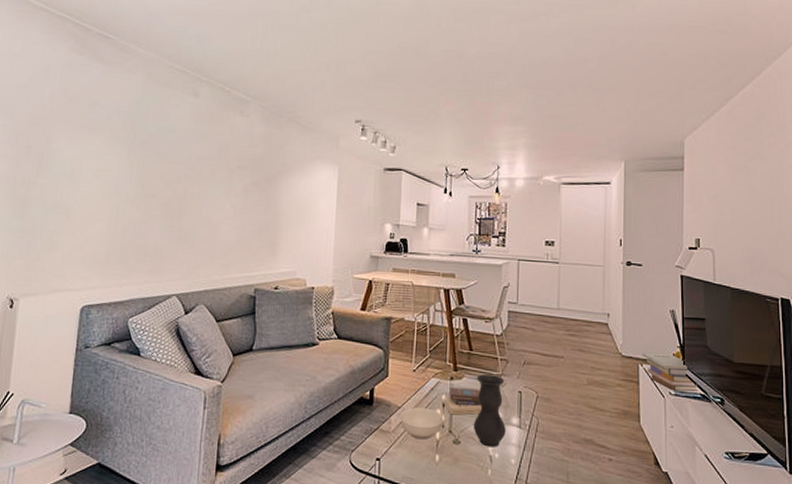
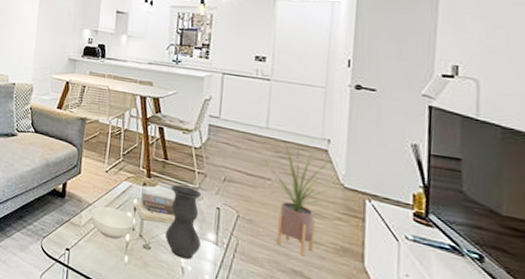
house plant: none [557,321,612,425] -> present [264,144,331,256]
books: present [642,352,697,392] -> none [370,186,446,241]

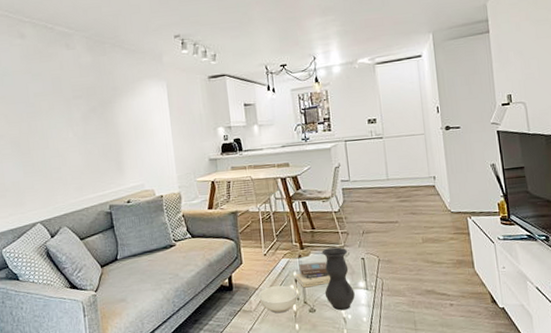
house plant: present [264,144,331,256] -> none [390,187,442,277]

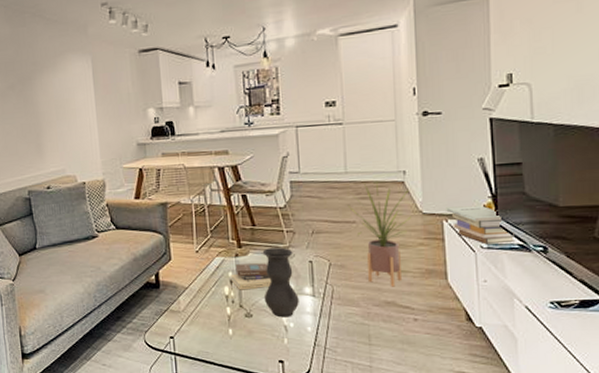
bowl: present [258,285,298,314] -> none [188,286,233,316]
house plant: none [390,187,442,277] -> present [347,182,411,287]
books: none [469,203,524,236] -> present [446,205,514,244]

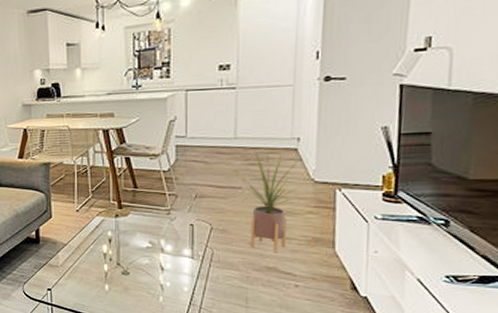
books: present [230,263,271,290] -> none [109,224,150,249]
vase: present [262,247,299,318] -> none [141,210,177,277]
books: present [446,205,514,244] -> none [340,175,414,215]

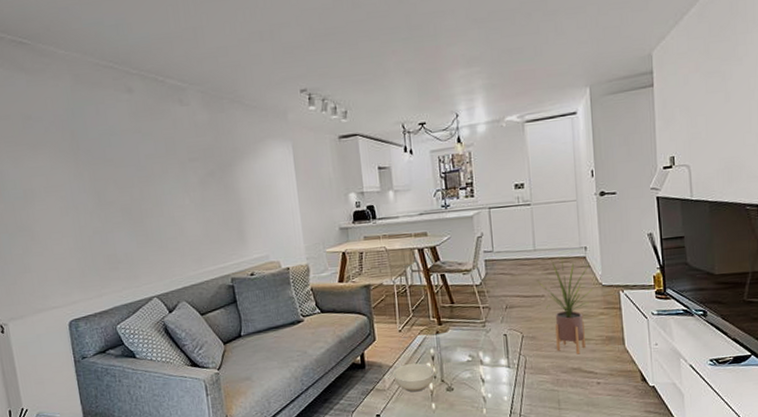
bowl: none [67,244,111,272] -> present [393,363,435,392]

